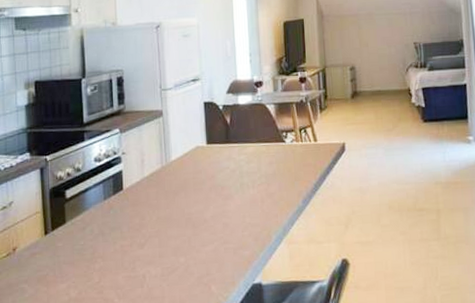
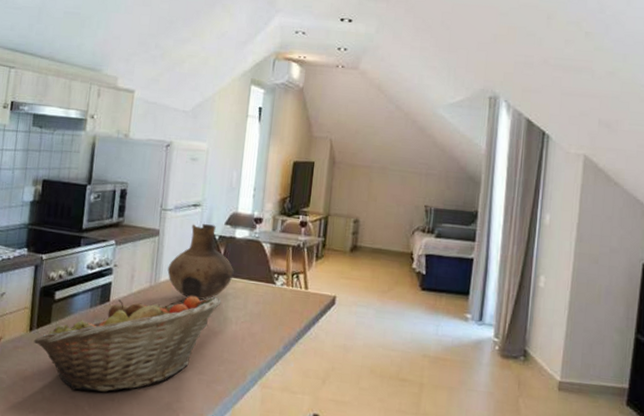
fruit basket: none [50,166,235,285] -> present [33,296,222,392]
vase: none [176,96,243,172] -> present [167,224,234,300]

